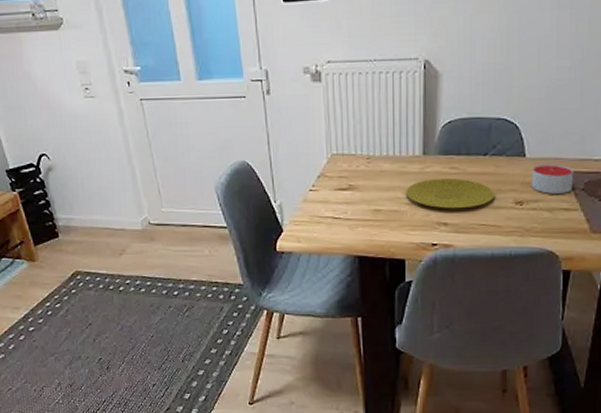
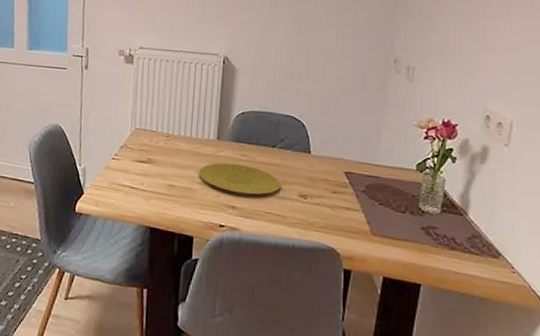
candle: present [531,163,574,194] -> none [315,162,356,193]

